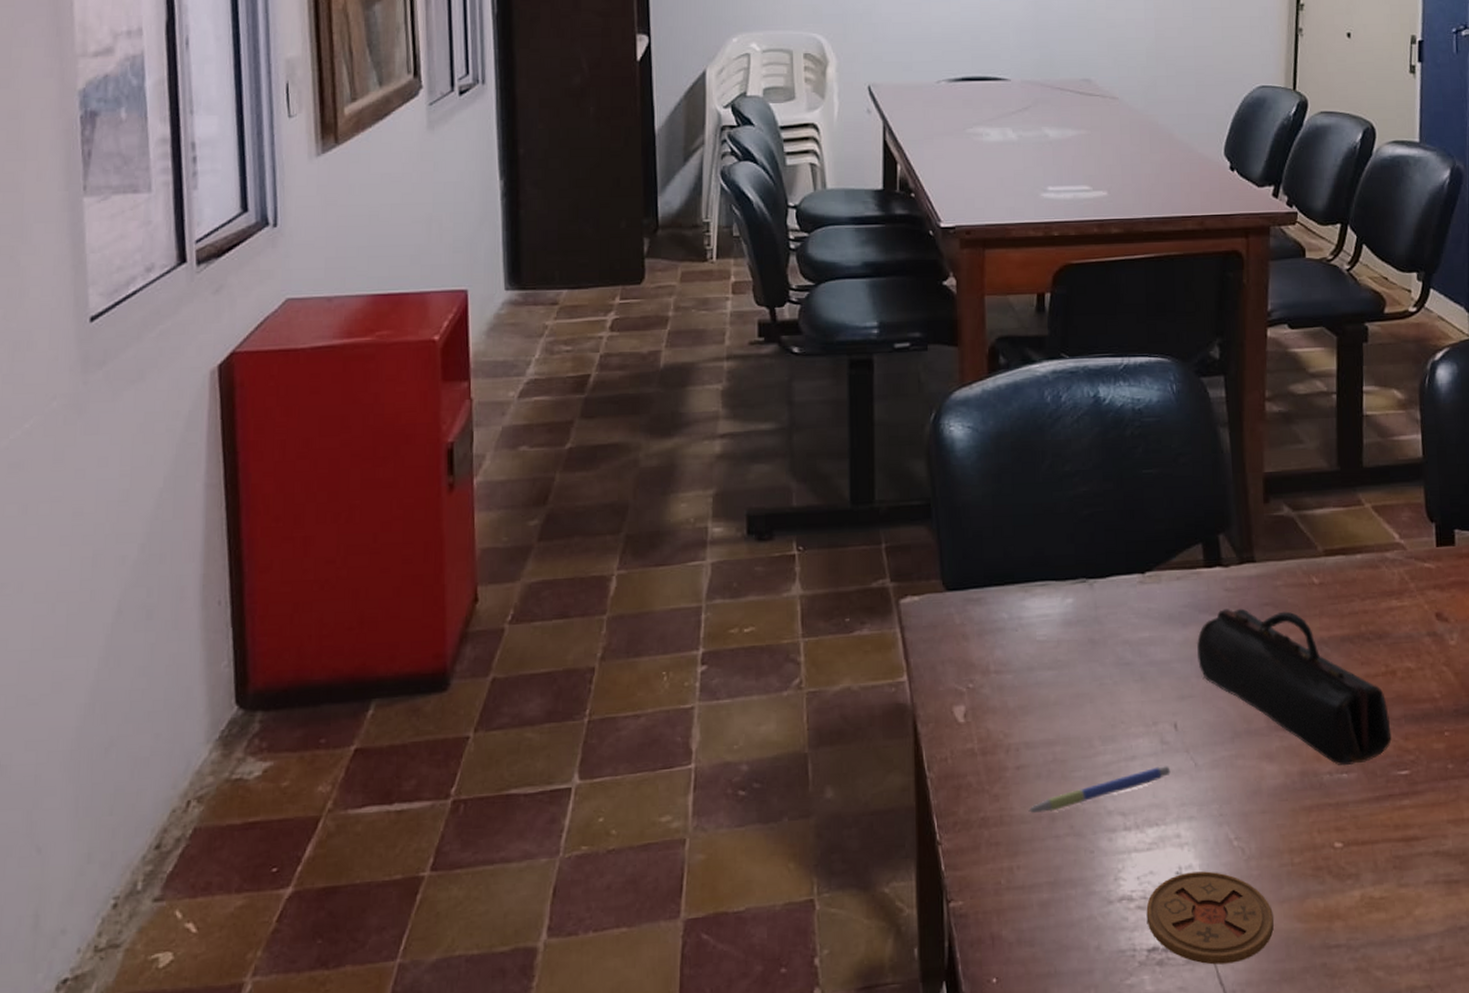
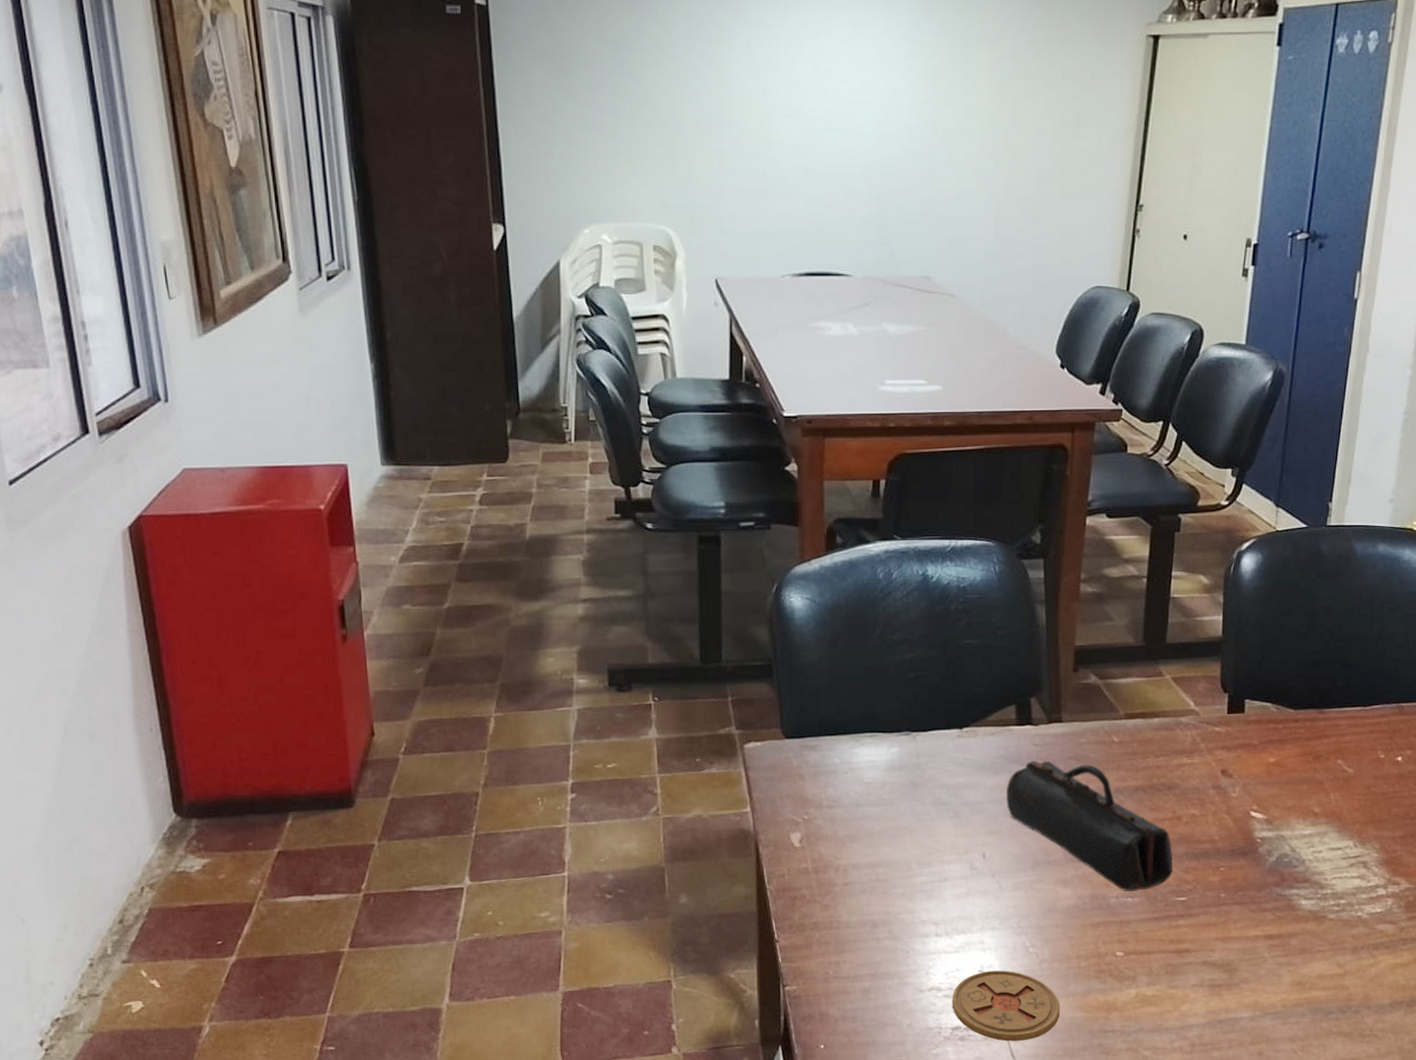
pen: present [1028,766,1171,813] -> none [854,887,978,920]

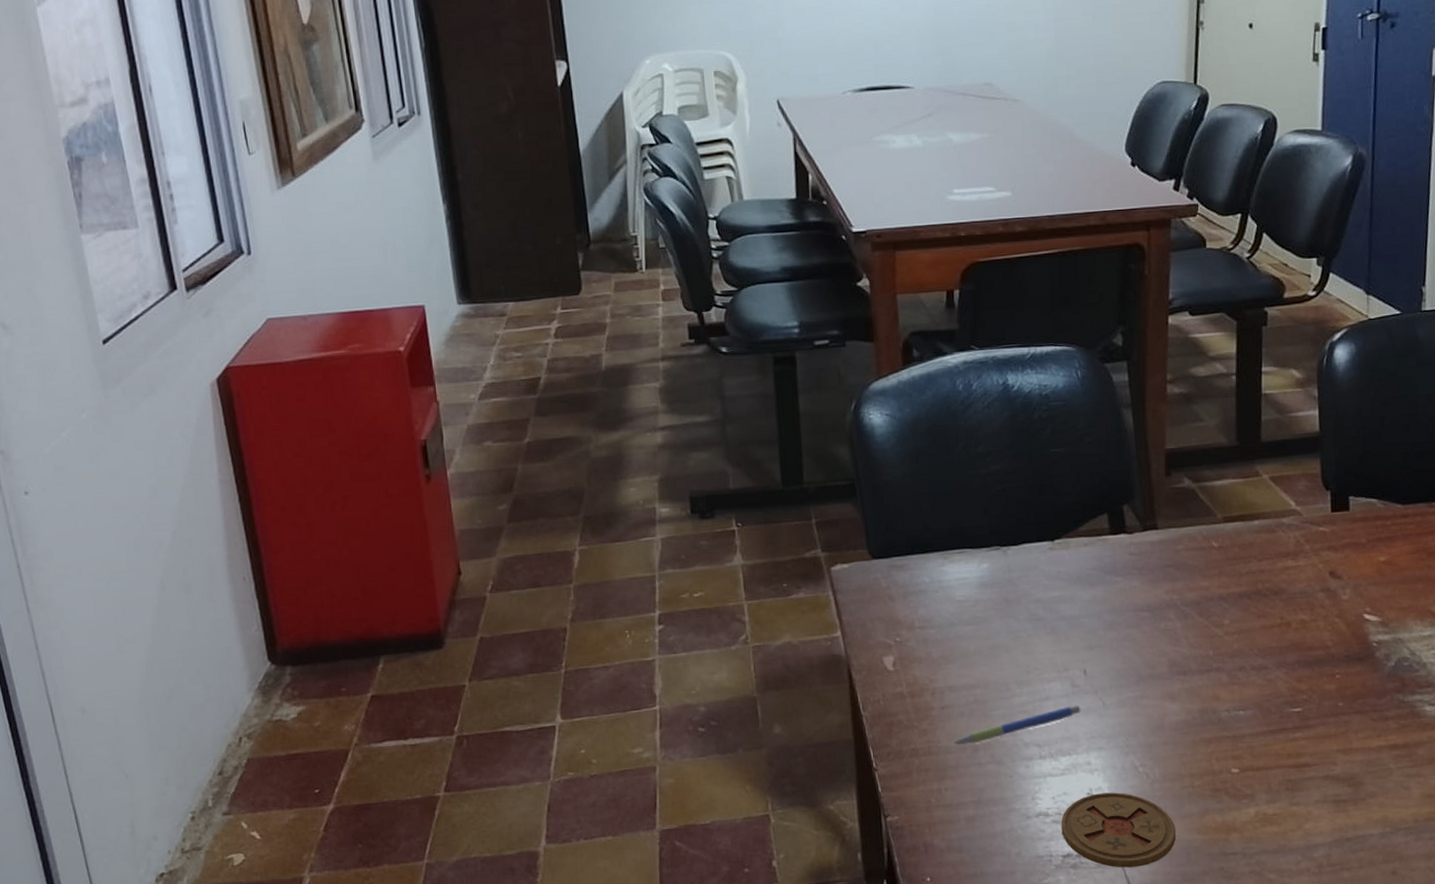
pen: none [854,887,978,920] -> present [953,705,1081,745]
pencil case: present [1006,761,1173,892] -> none [1104,570,1286,705]

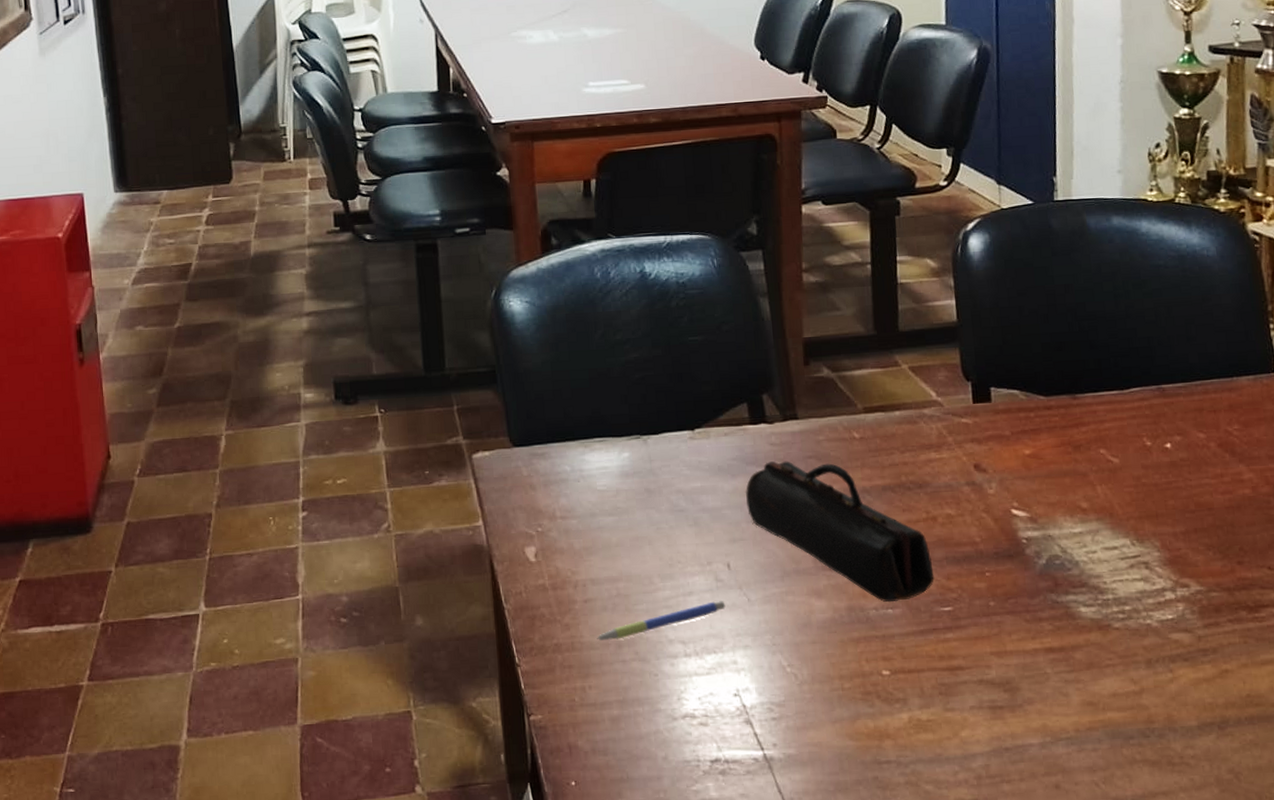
coaster: present [1061,792,1176,868] -> none [708,693,827,775]
pencil case: none [1104,570,1286,705] -> present [746,461,934,603]

